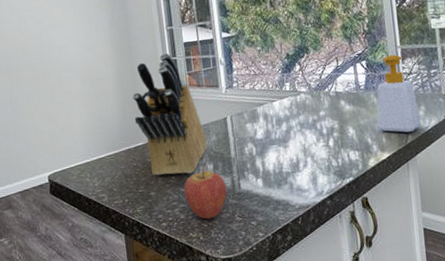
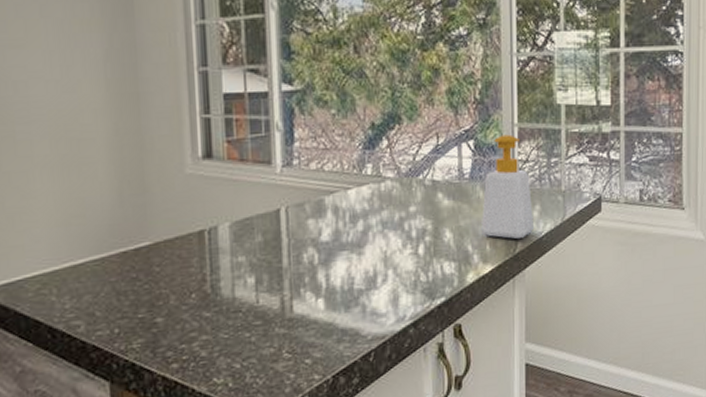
knife block: present [133,52,208,176] -> none [137,106,249,293]
fruit: present [183,163,227,220] -> none [208,274,273,358]

